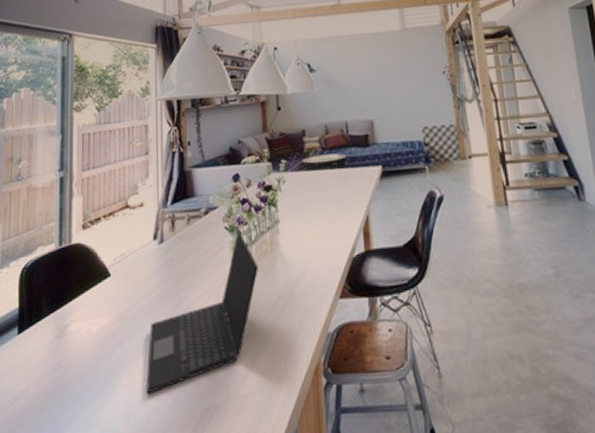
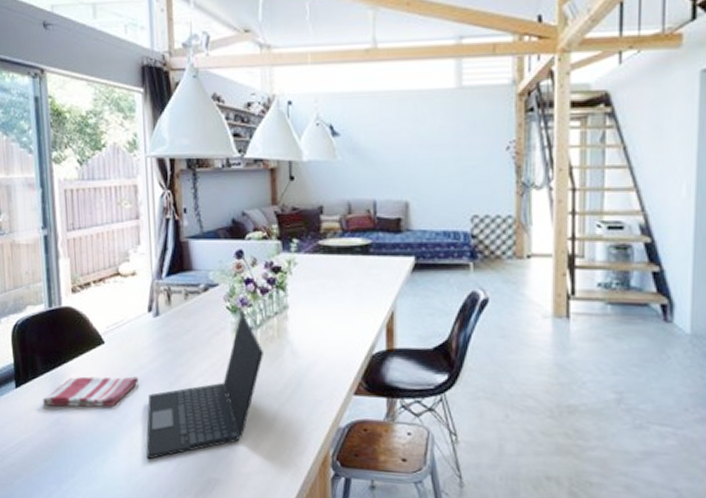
dish towel: none [45,306,142,349] -> present [43,376,139,408]

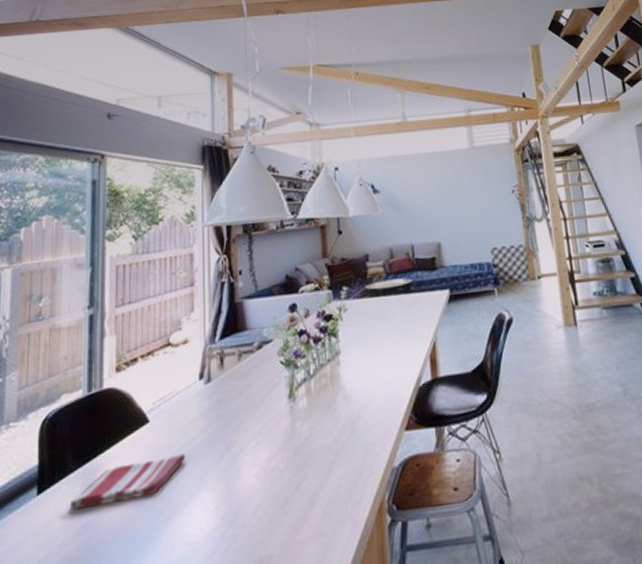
laptop: present [146,314,263,460] -> none [190,366,317,550]

